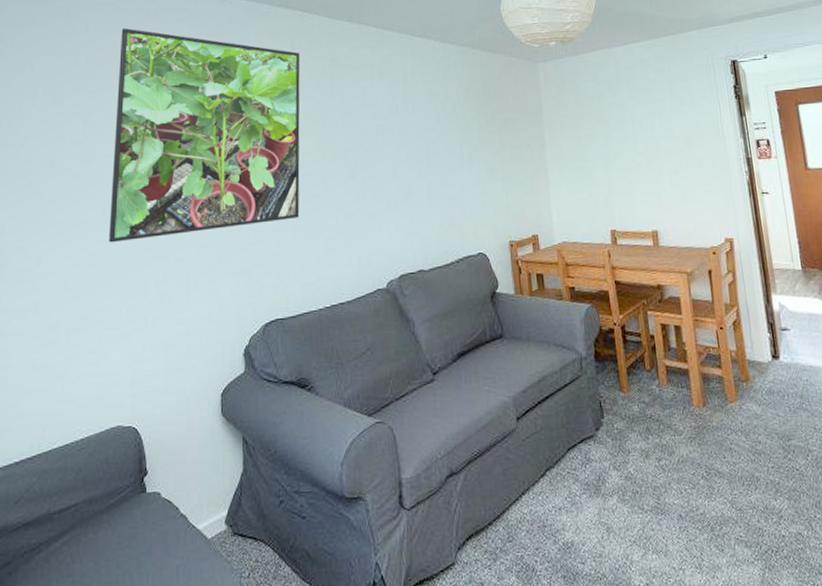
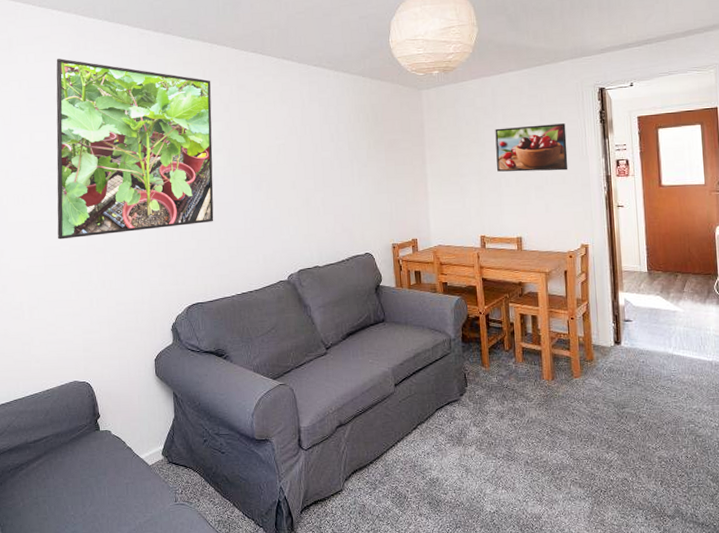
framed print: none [621,99,704,155] -> present [495,123,568,172]

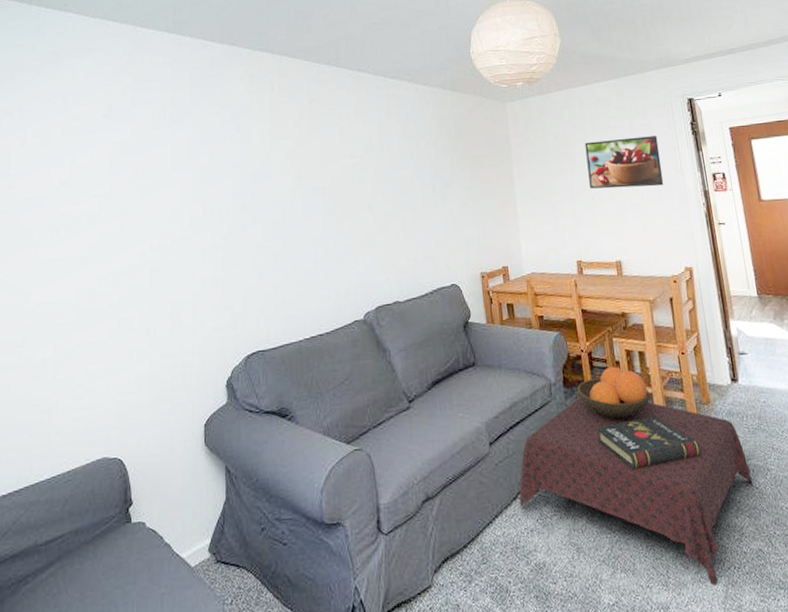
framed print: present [56,58,214,240] -> none [95,72,280,279]
side table: none [418,327,625,504] -> present [519,366,753,586]

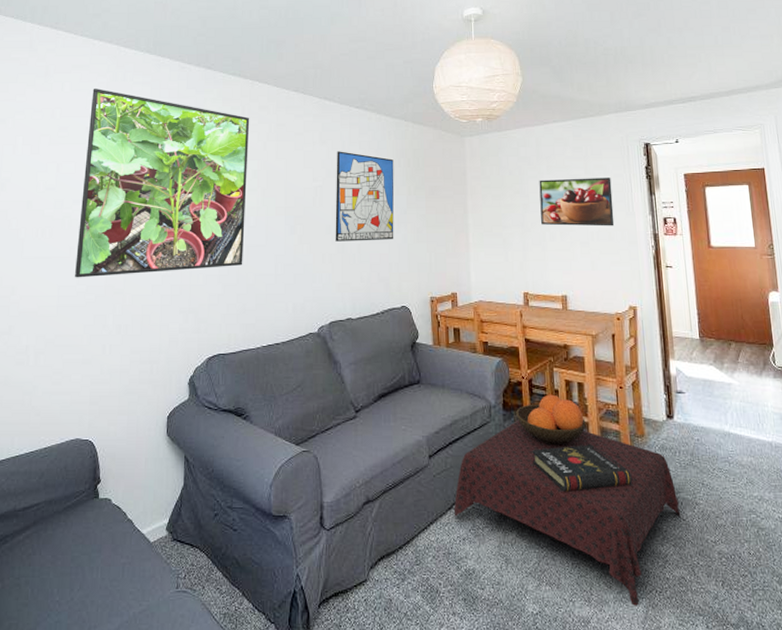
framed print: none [95,72,280,279] -> present [75,89,250,278]
wall art: none [374,124,439,221] -> present [335,151,394,242]

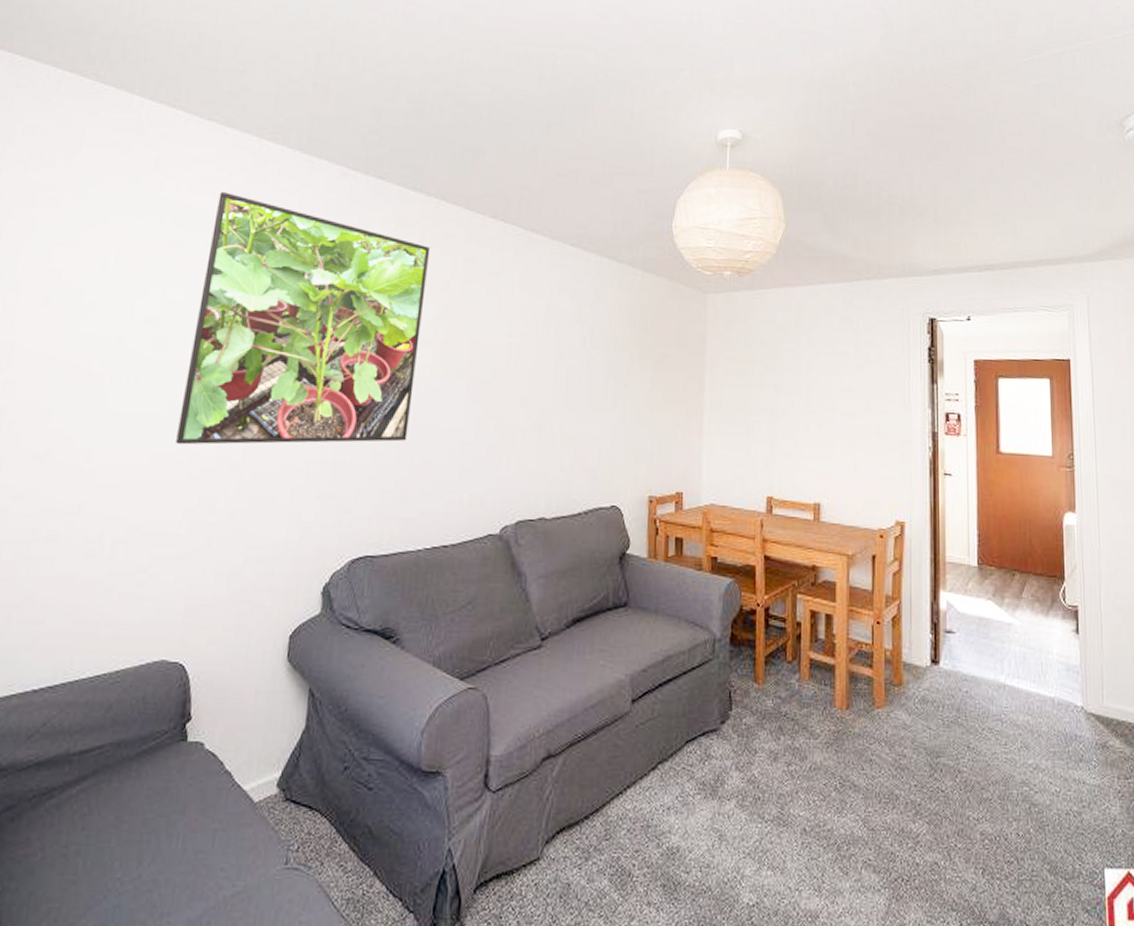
wall art: present [335,151,394,242] -> none [531,300,615,419]
side table: present [453,394,681,606] -> none [658,627,939,898]
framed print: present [539,177,615,227] -> none [795,355,886,420]

